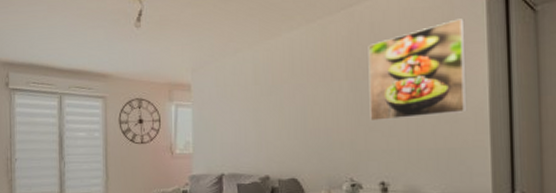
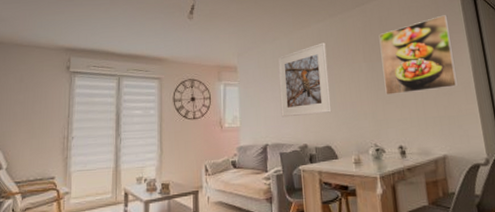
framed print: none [239,55,301,145] -> present [278,42,332,118]

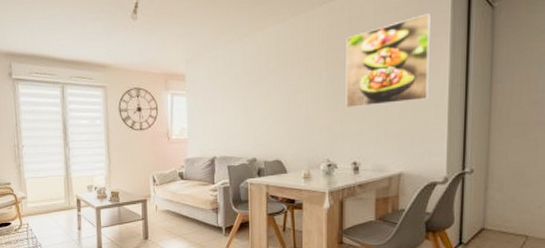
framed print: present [278,42,332,118] -> none [229,47,285,130]

